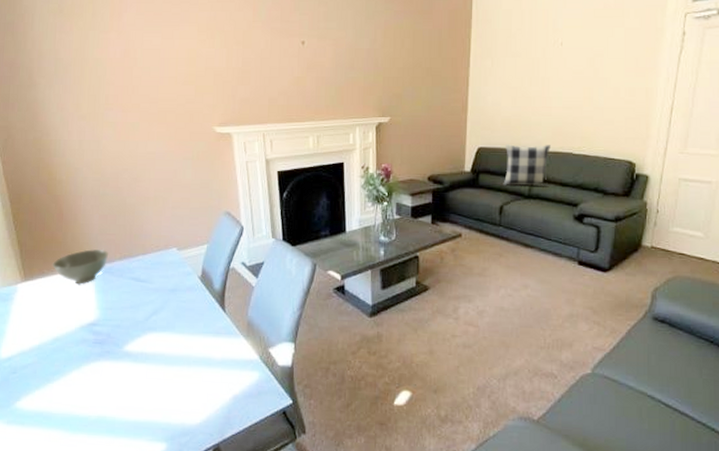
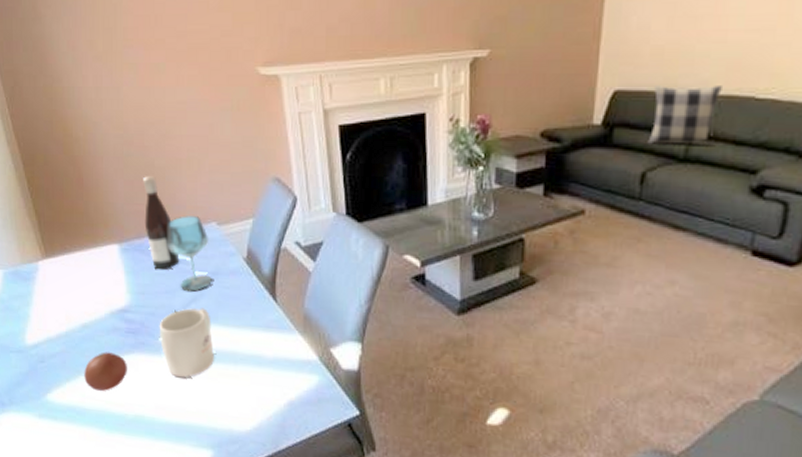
bowl: present [52,249,108,285] -> none [74,221,137,264]
fruit: none [52,361,93,397] -> present [84,352,127,392]
bottle: none [115,210,144,288] -> present [143,175,180,269]
mug: none [123,319,171,381] -> present [159,307,214,378]
wine glass: none [133,243,171,306] -> present [167,216,212,291]

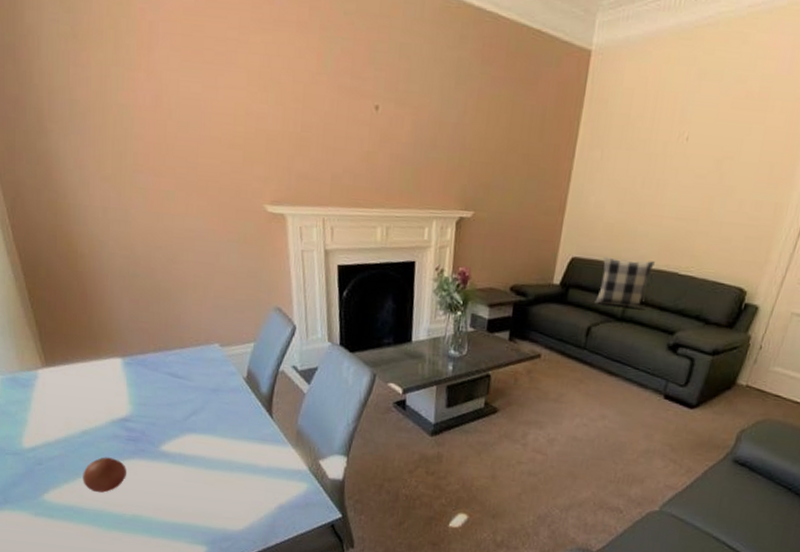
bottle: present [143,175,180,269] -> none [148,295,182,384]
mug: present [159,307,214,378] -> none [159,419,212,483]
wine glass: present [167,216,212,291] -> none [170,336,213,405]

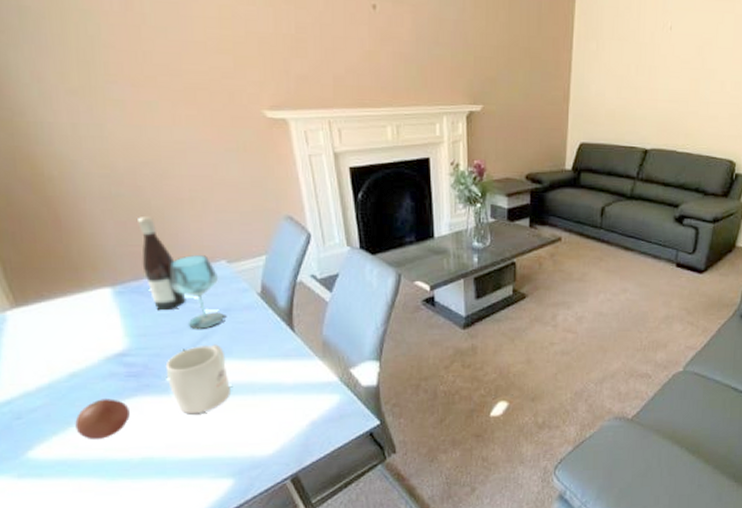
bottle: none [148,295,182,384] -> present [138,215,186,310]
mug: none [159,419,212,483] -> present [165,344,230,414]
wine glass: none [170,336,213,405] -> present [169,255,224,329]
pillow: present [594,256,655,310] -> none [605,140,655,187]

